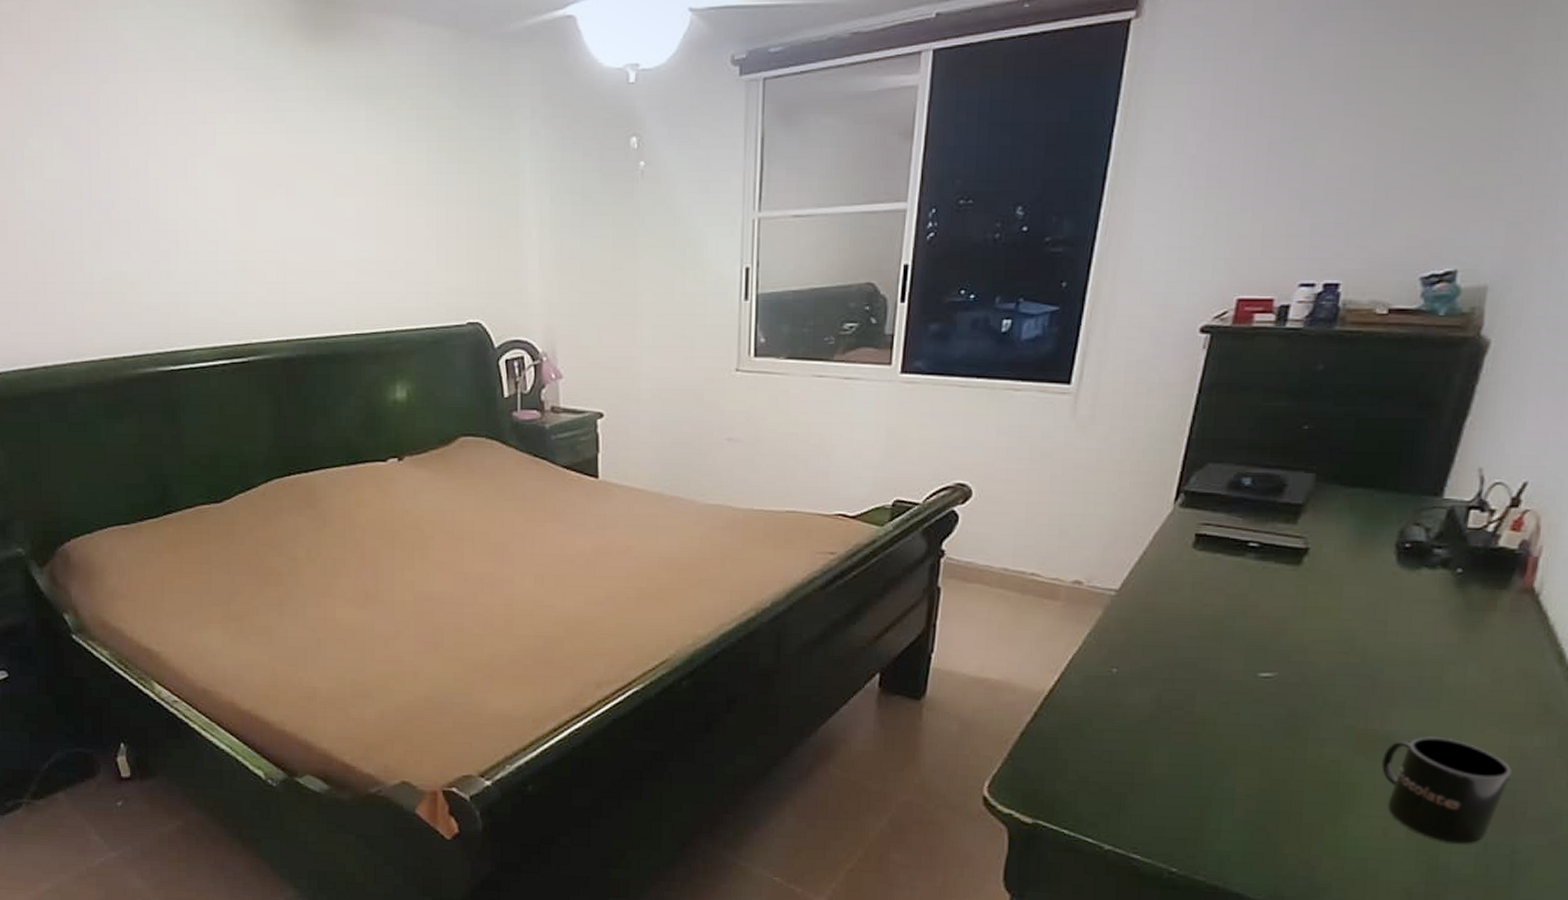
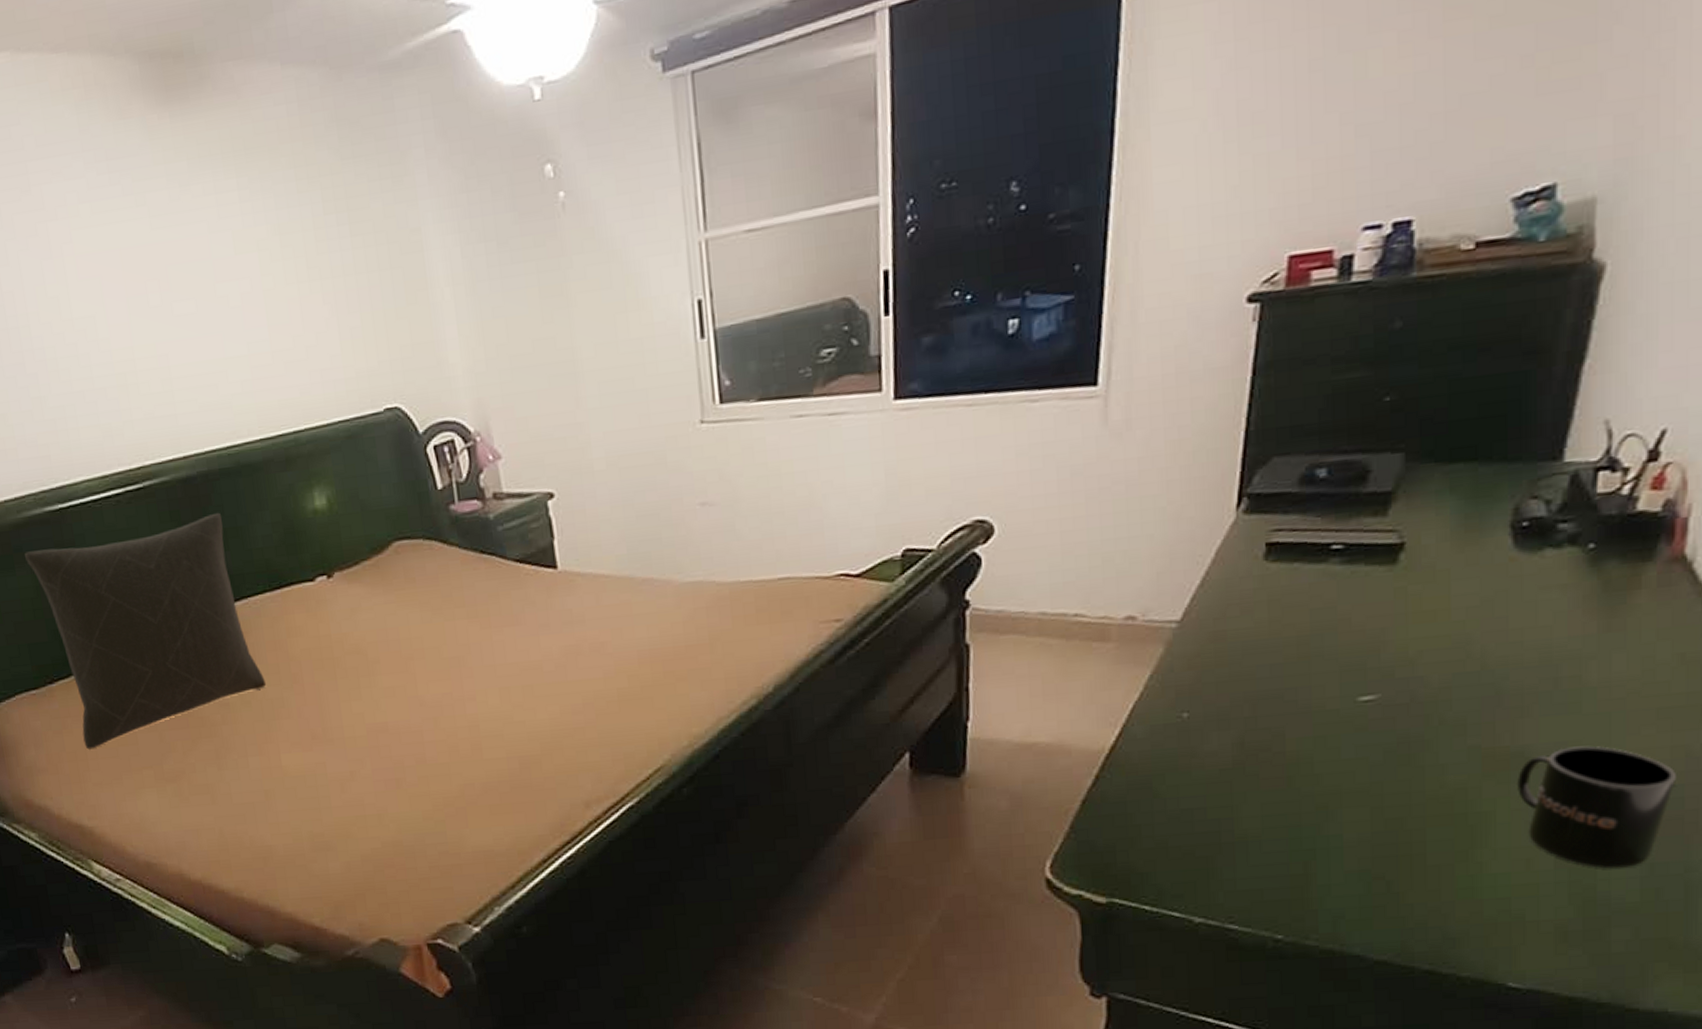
pillow: none [133,391,332,583] -> present [24,512,267,750]

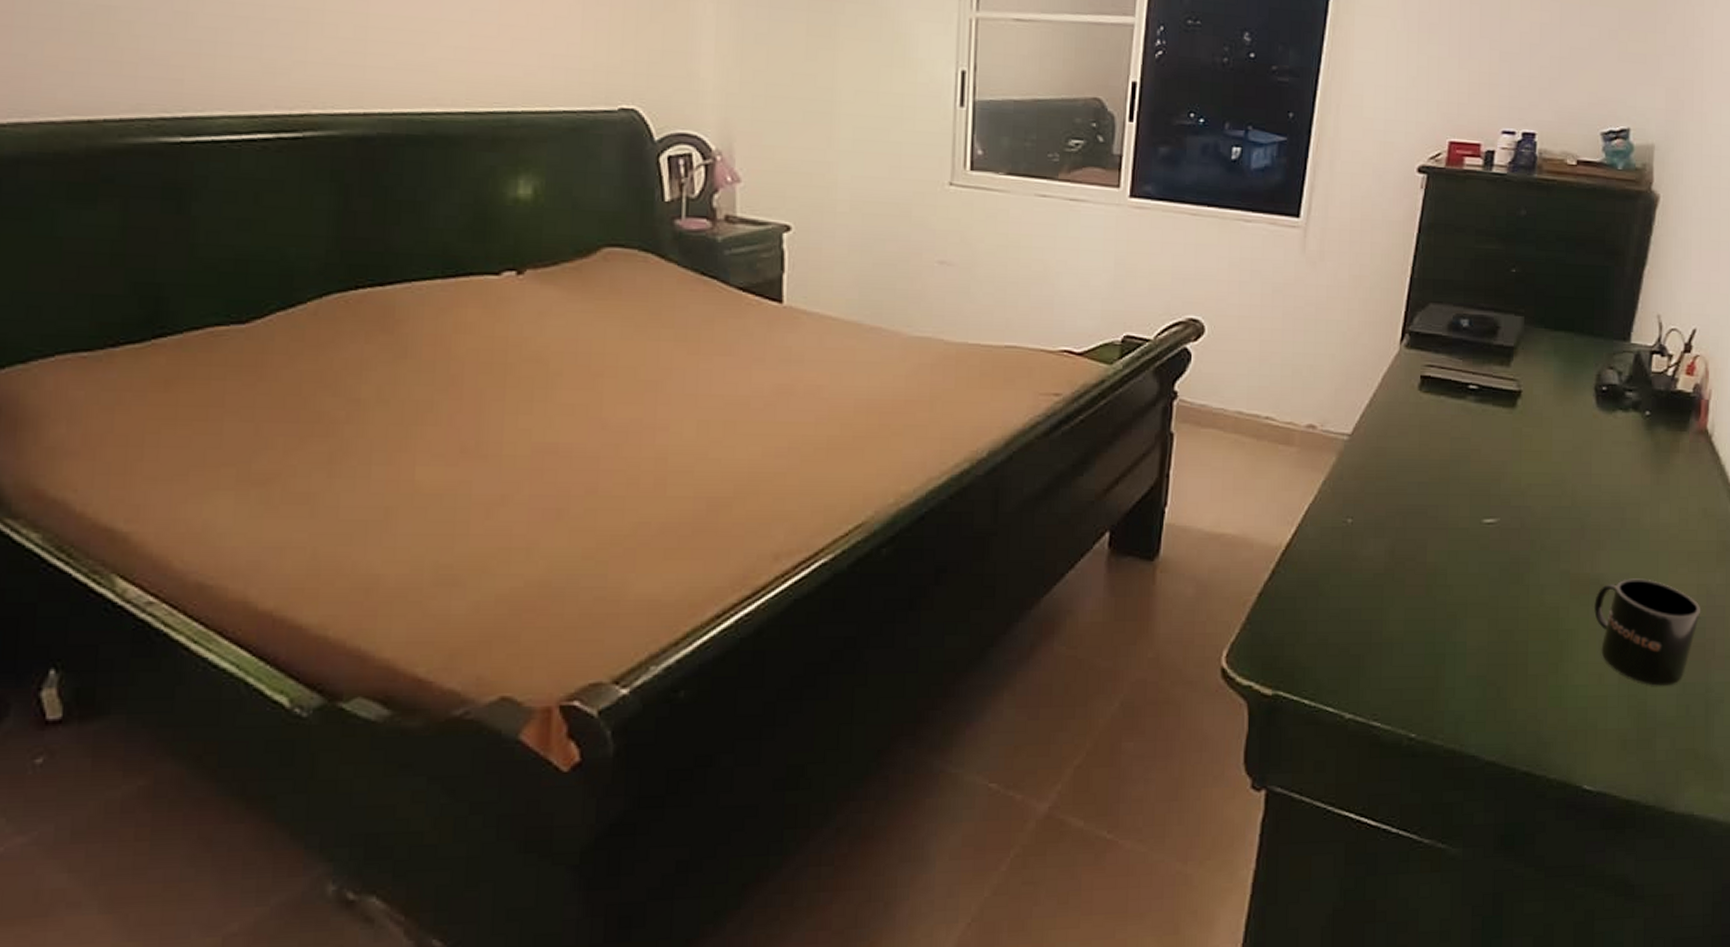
pillow: present [24,512,267,750] -> none [114,181,415,435]

